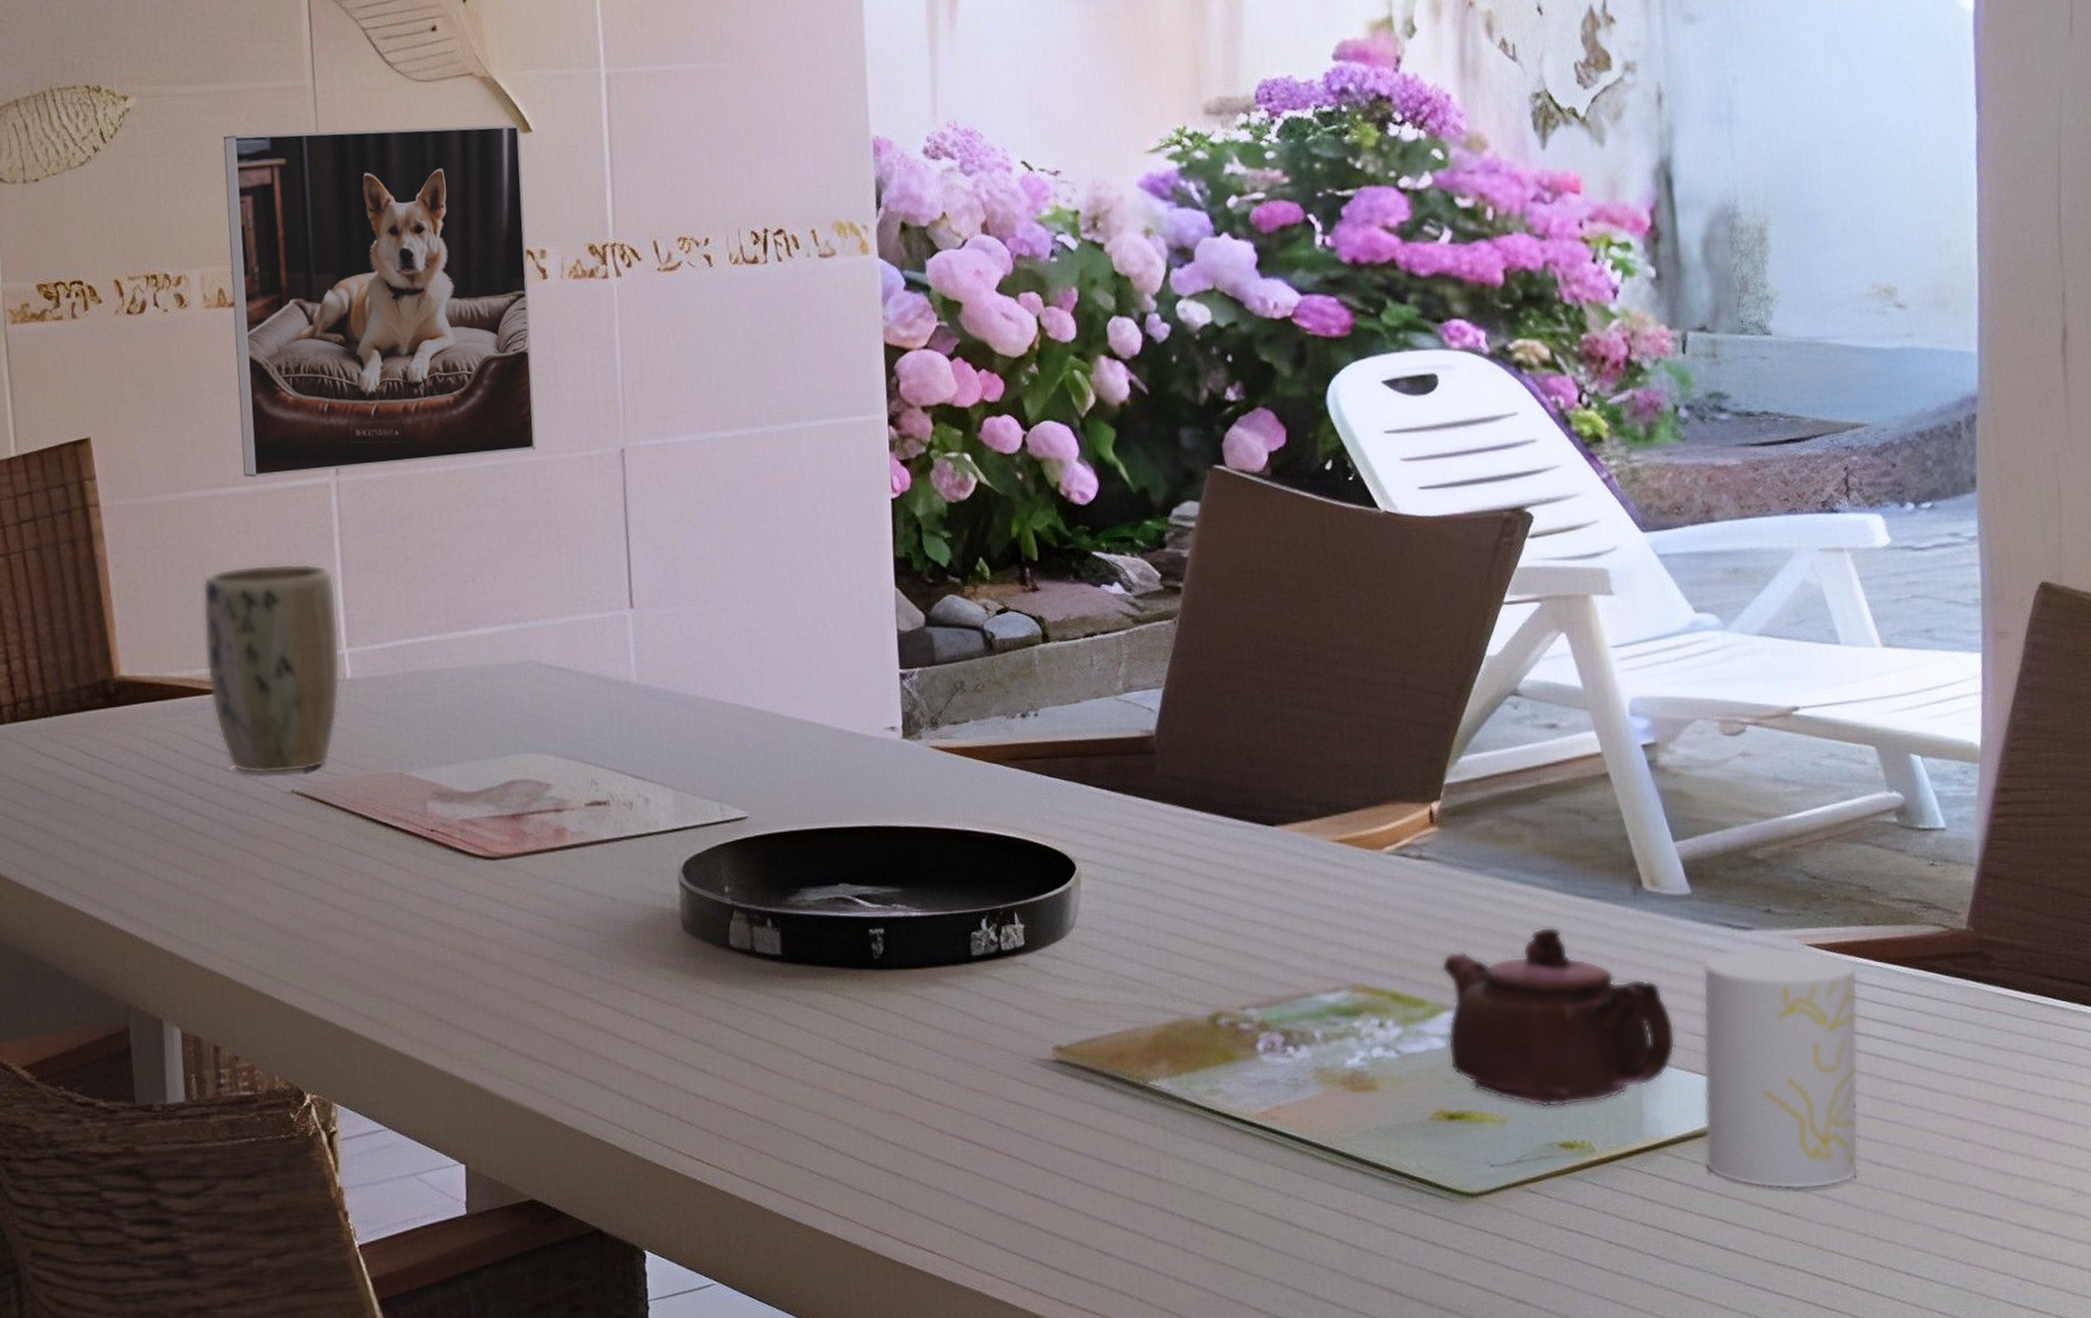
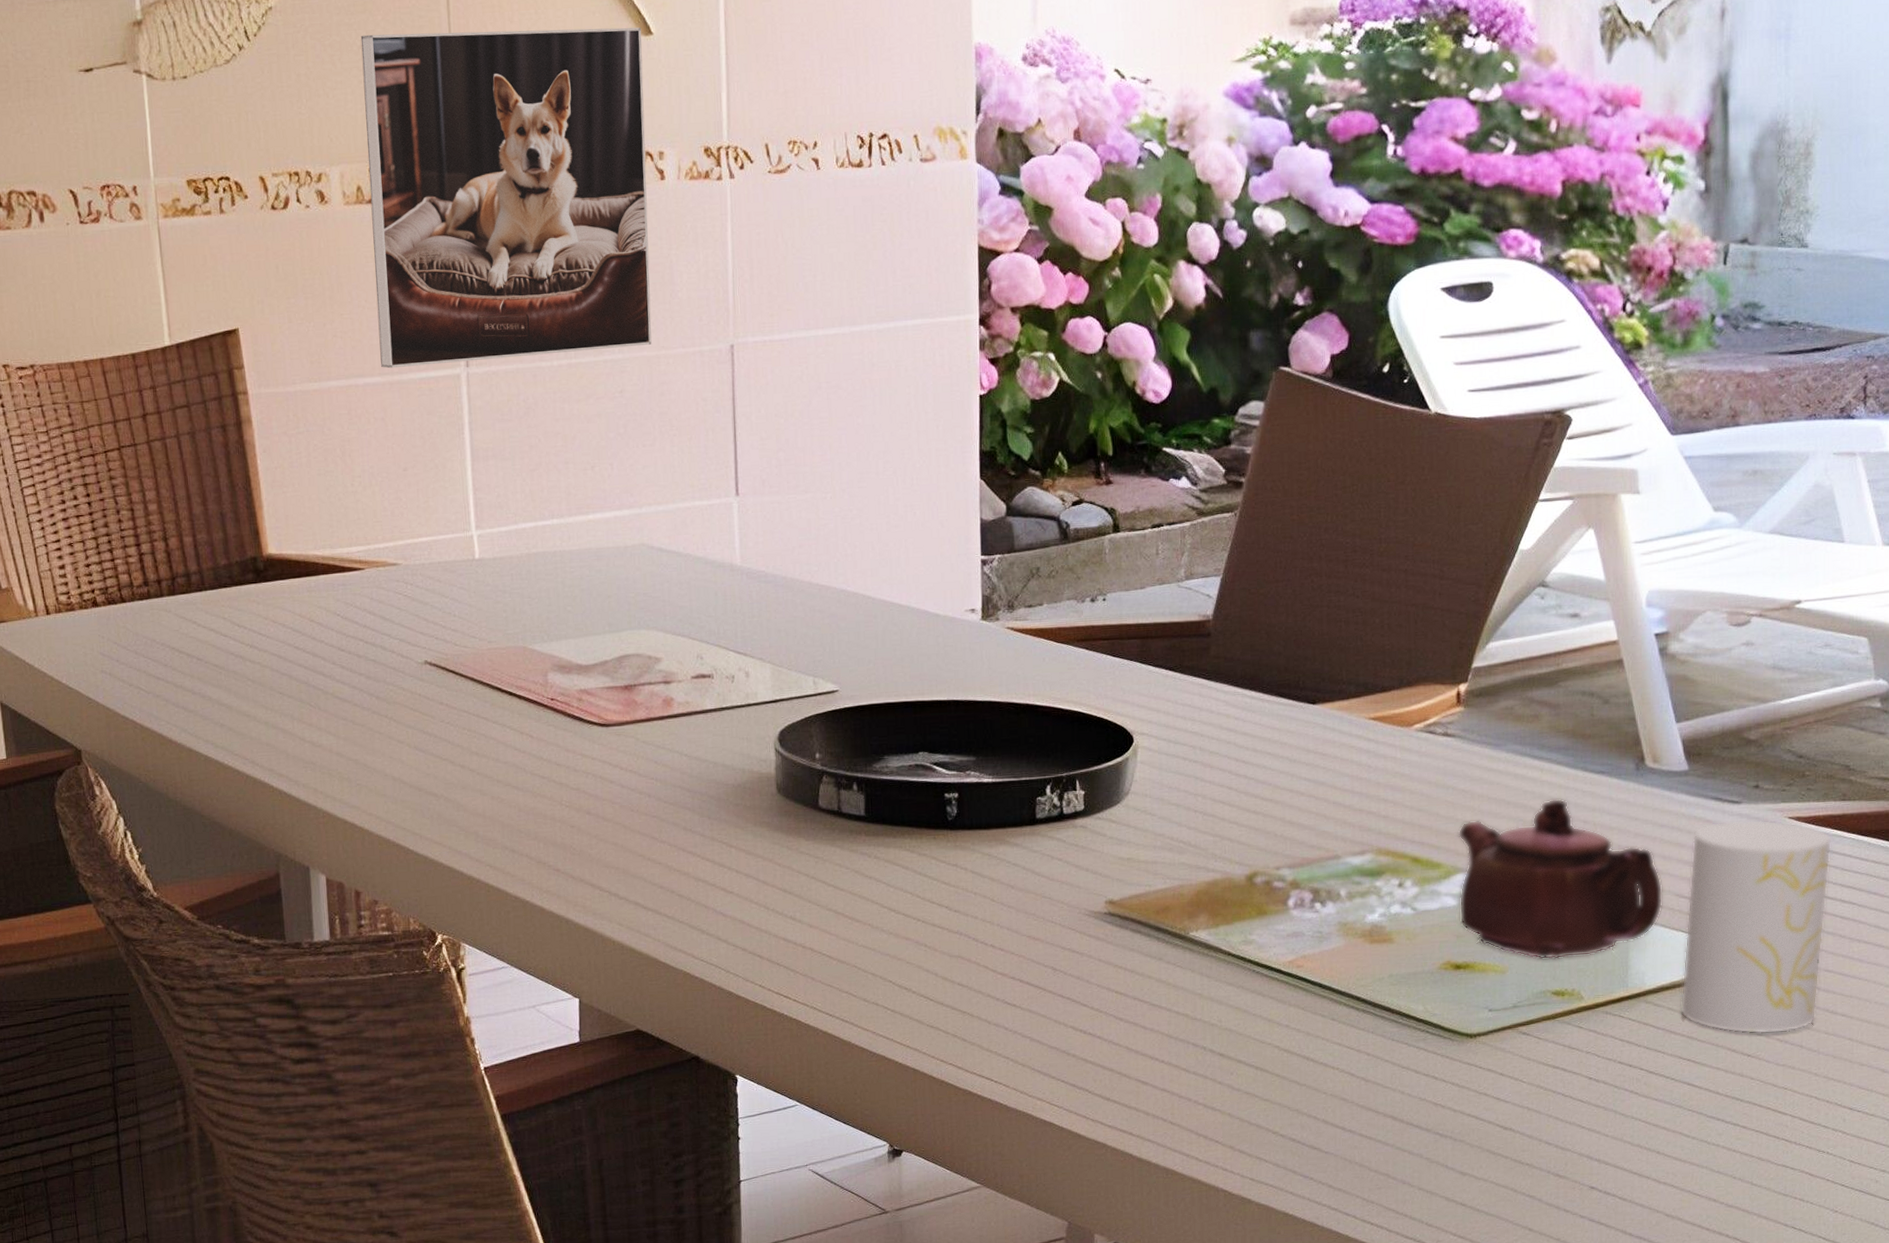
plant pot: present [202,563,341,775] -> none [343,450,470,646]

